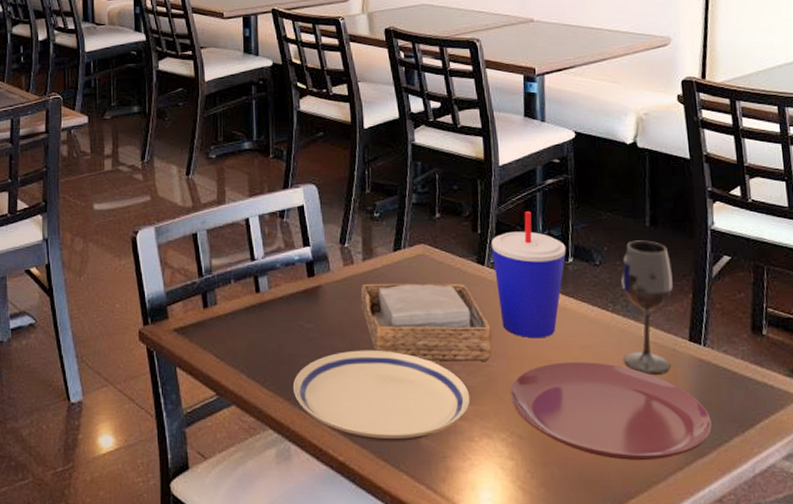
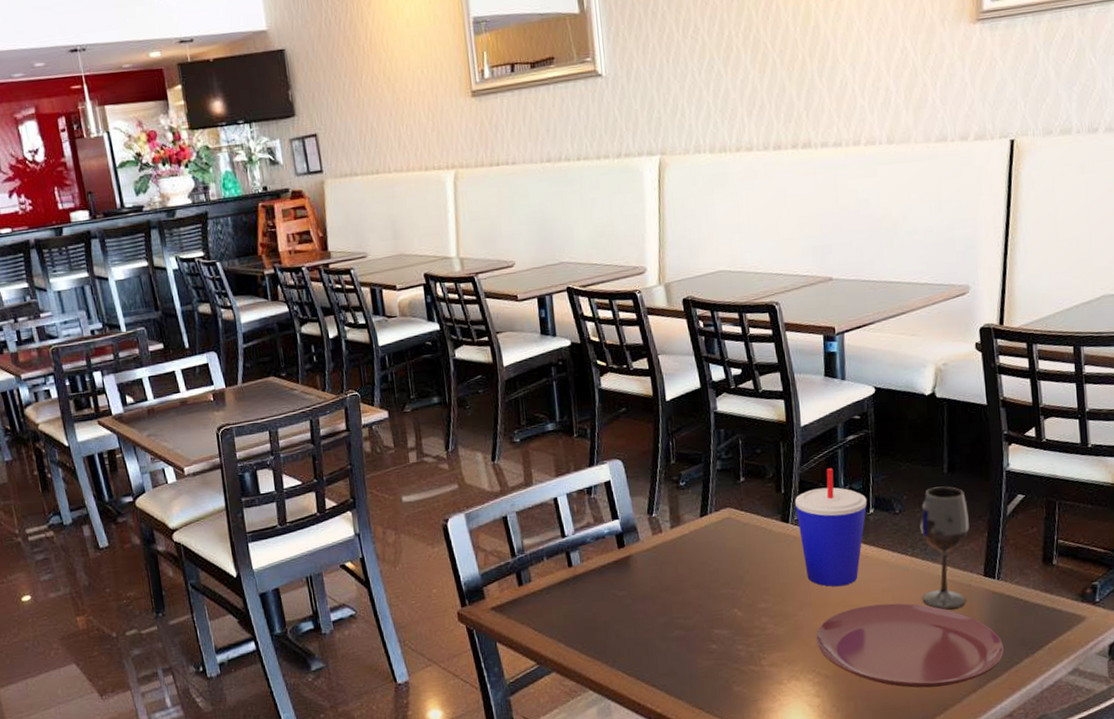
plate: present [292,350,470,443] -> none [609,610,779,693]
napkin holder: present [360,282,492,362] -> none [670,542,798,616]

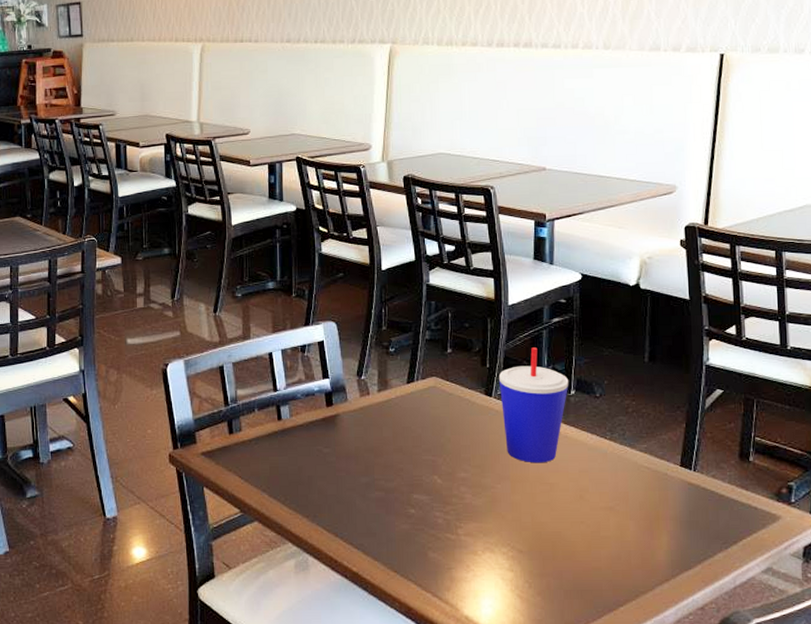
plate: present [815,603,1004,688] -> none [511,485,698,572]
wine glass: present [920,486,969,609] -> none [618,375,668,496]

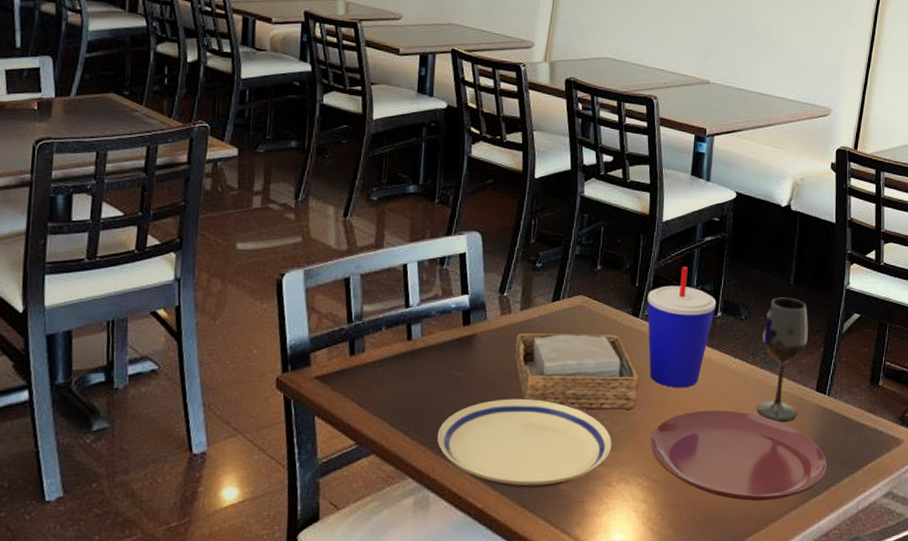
plate: none [311,472,475,555] -> present [437,398,612,489]
napkin holder: none [375,412,497,484] -> present [514,333,639,410]
plate: none [511,485,698,572] -> present [649,410,827,501]
wine glass: none [618,375,668,496] -> present [757,297,808,422]

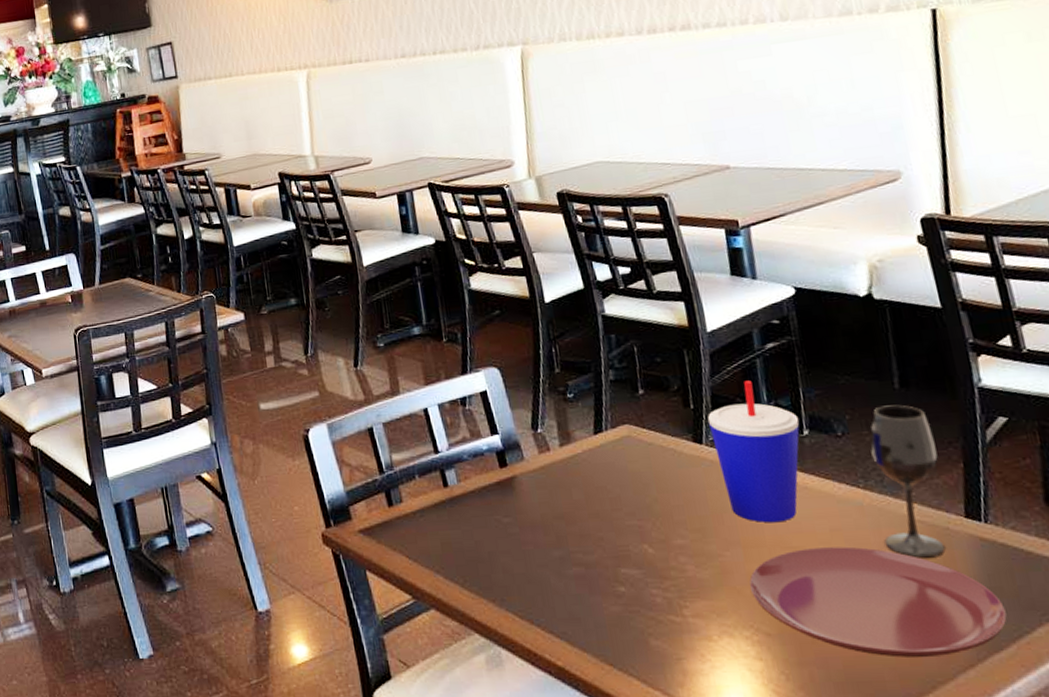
plate: present [437,398,612,489] -> none [496,543,703,645]
napkin holder: present [514,333,639,410] -> none [561,465,723,553]

